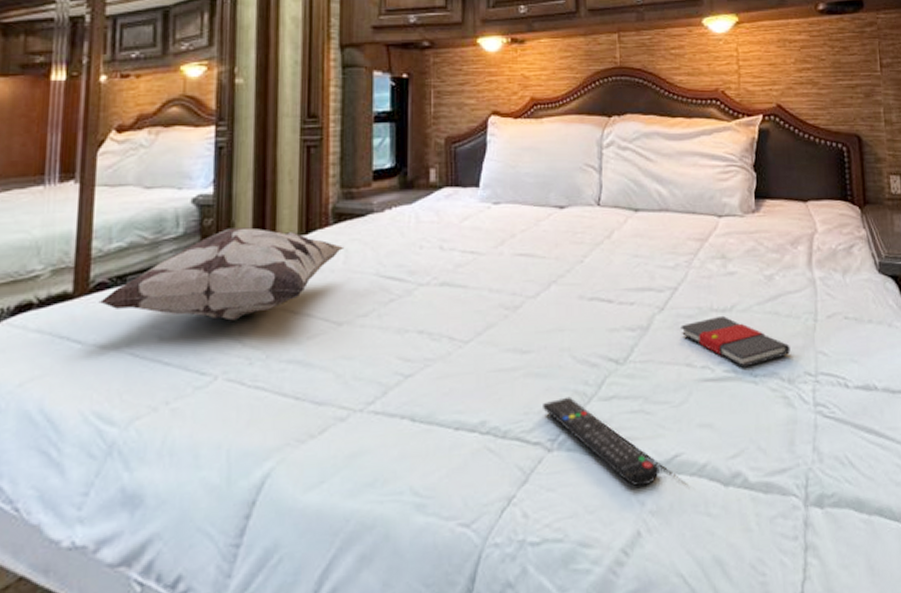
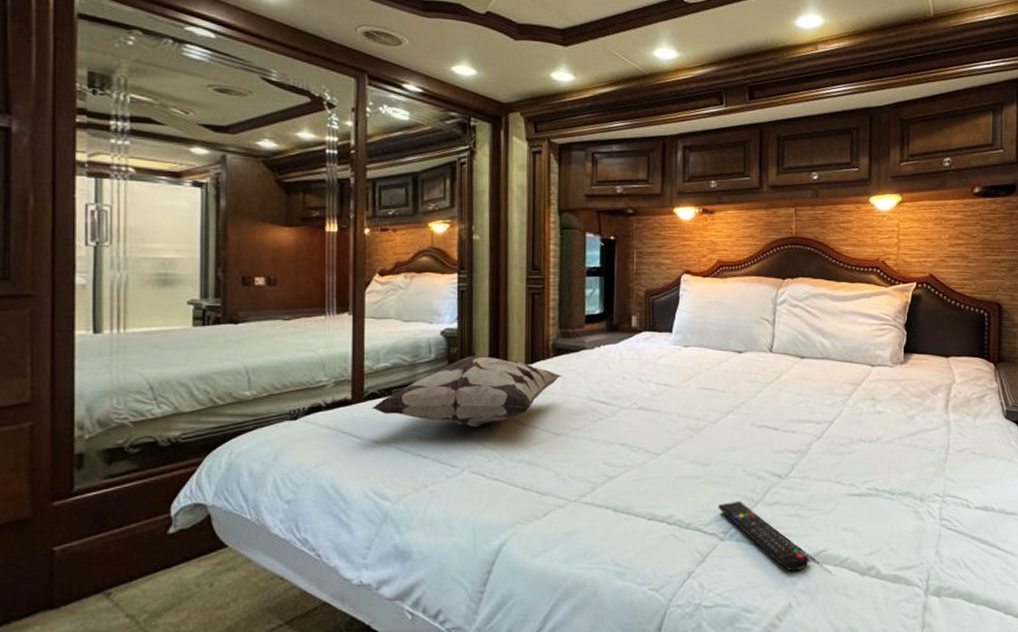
book: present [681,315,790,368] -> none [833,445,924,487]

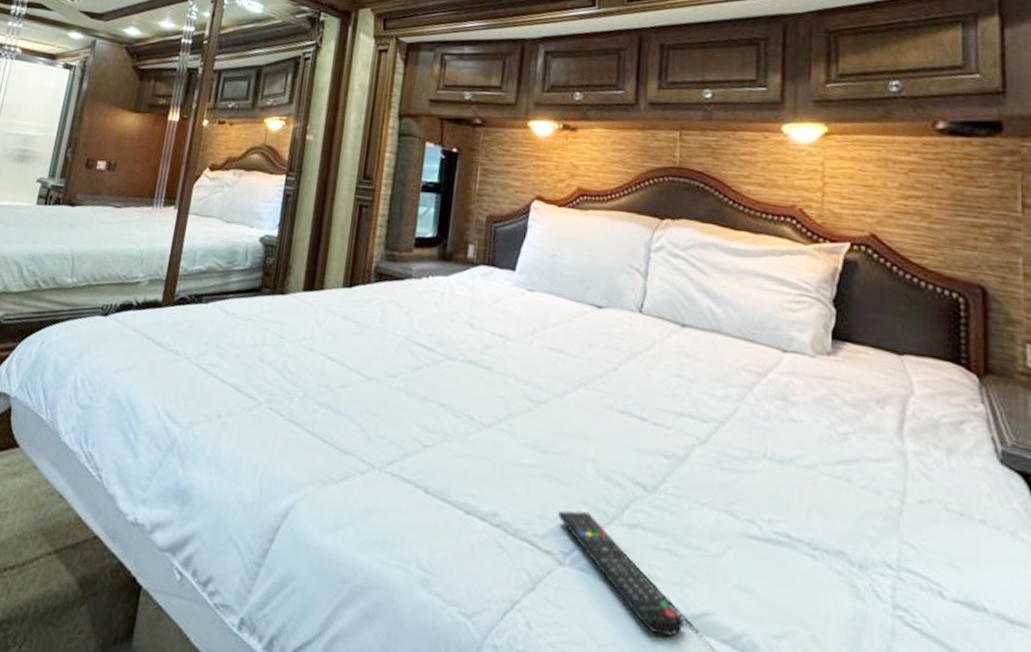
decorative pillow: present [371,356,562,428] -> none [179,269,382,355]

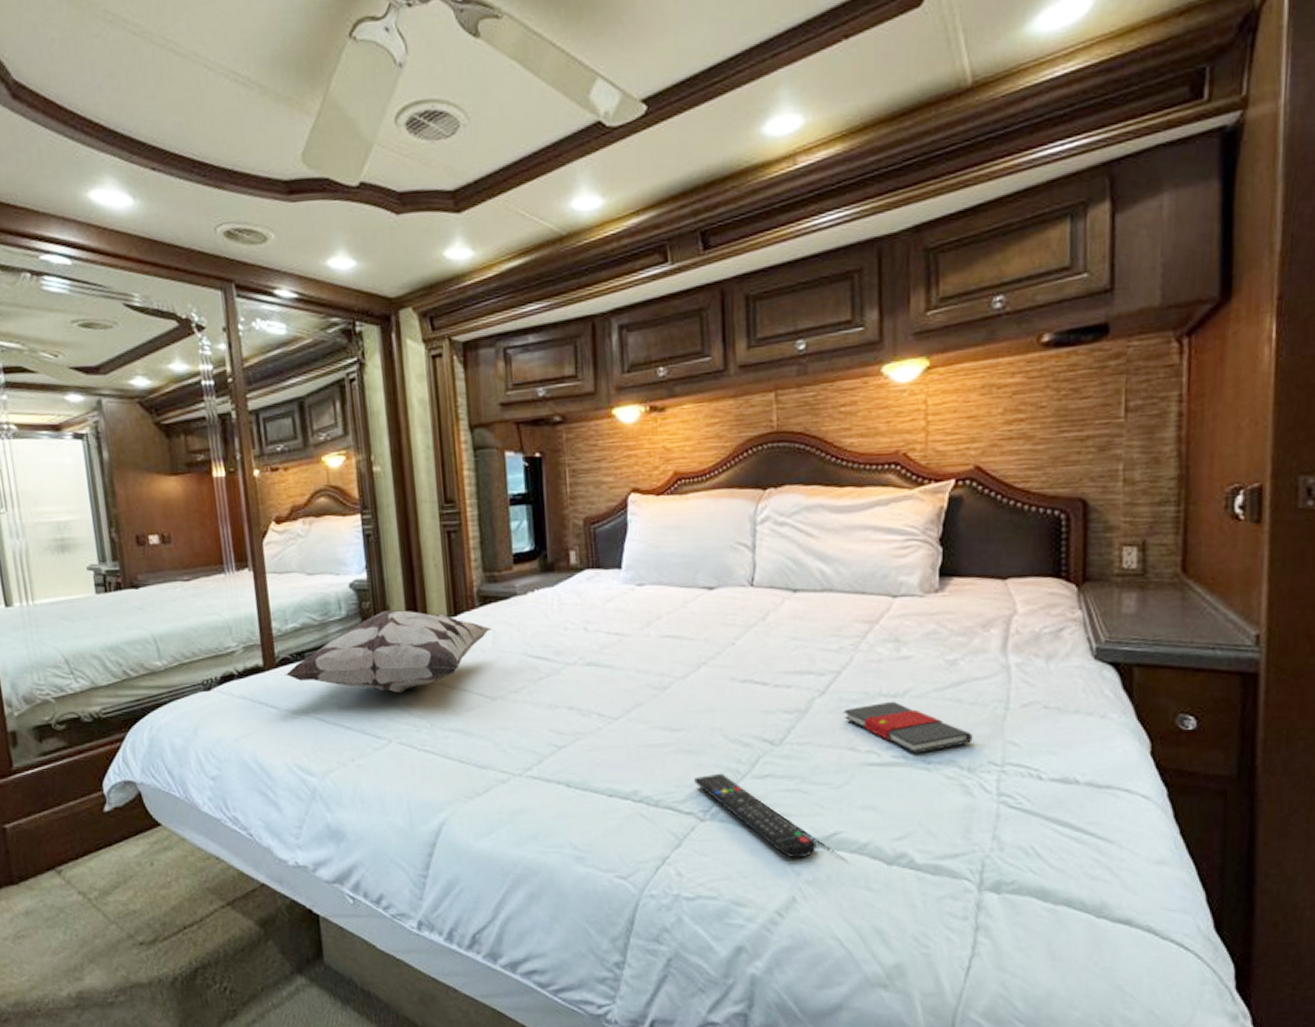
decorative pillow: none [179,269,382,355] -> present [285,610,492,693]
book: none [724,465,865,536] -> present [844,701,973,754]

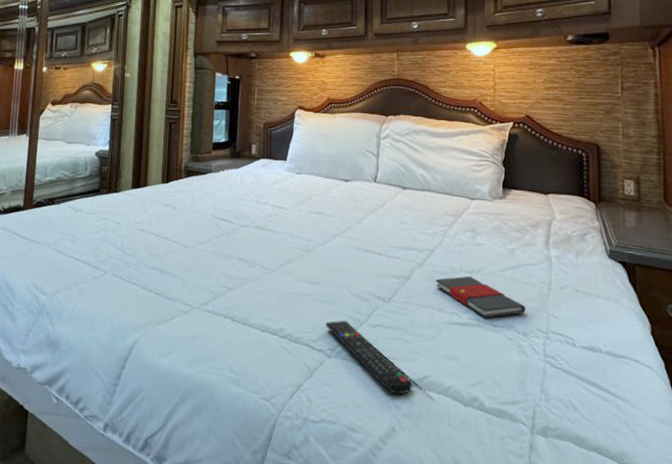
decorative pillow: present [285,610,492,693] -> none [38,174,192,236]

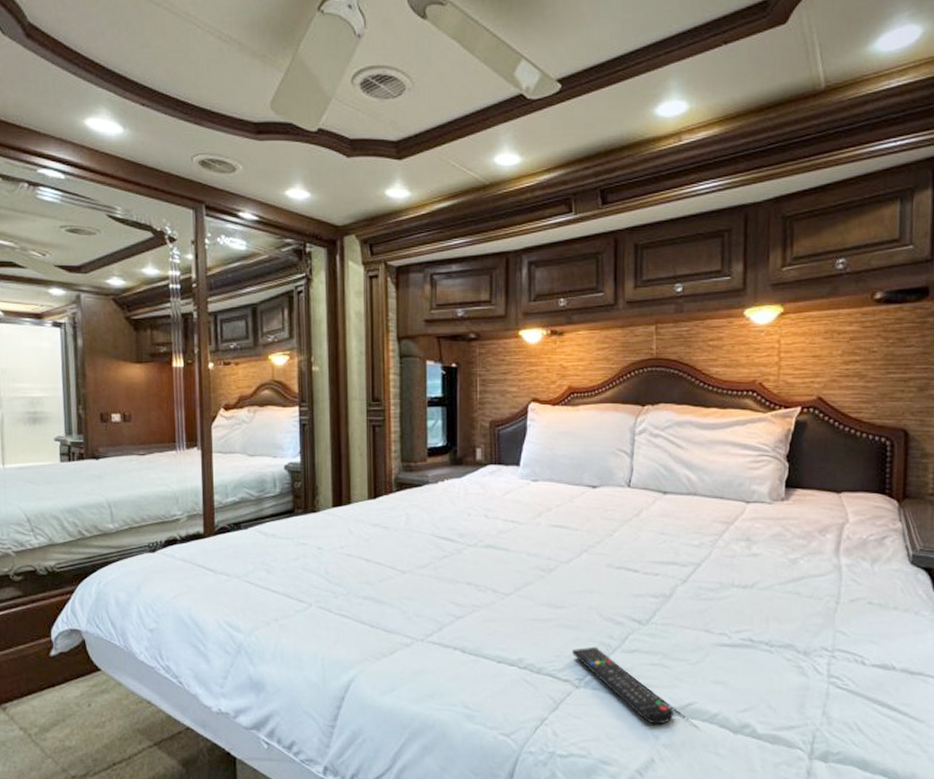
book: present [435,276,526,318] -> none [701,591,809,638]

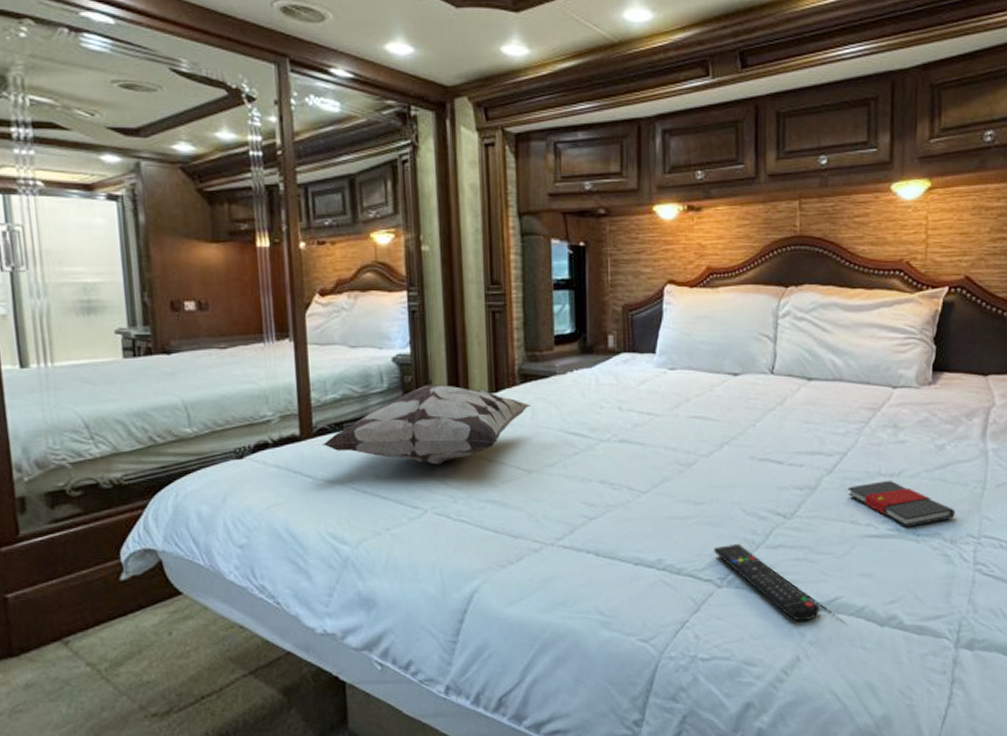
decorative pillow: none [222,491,406,563] -> present [322,385,531,465]
book: none [701,591,809,638] -> present [847,480,955,527]

